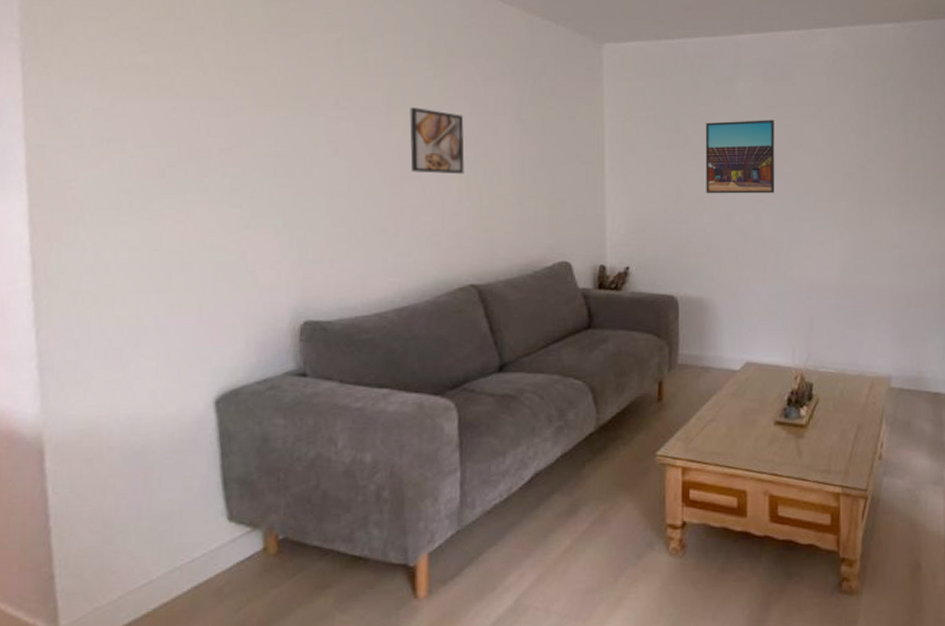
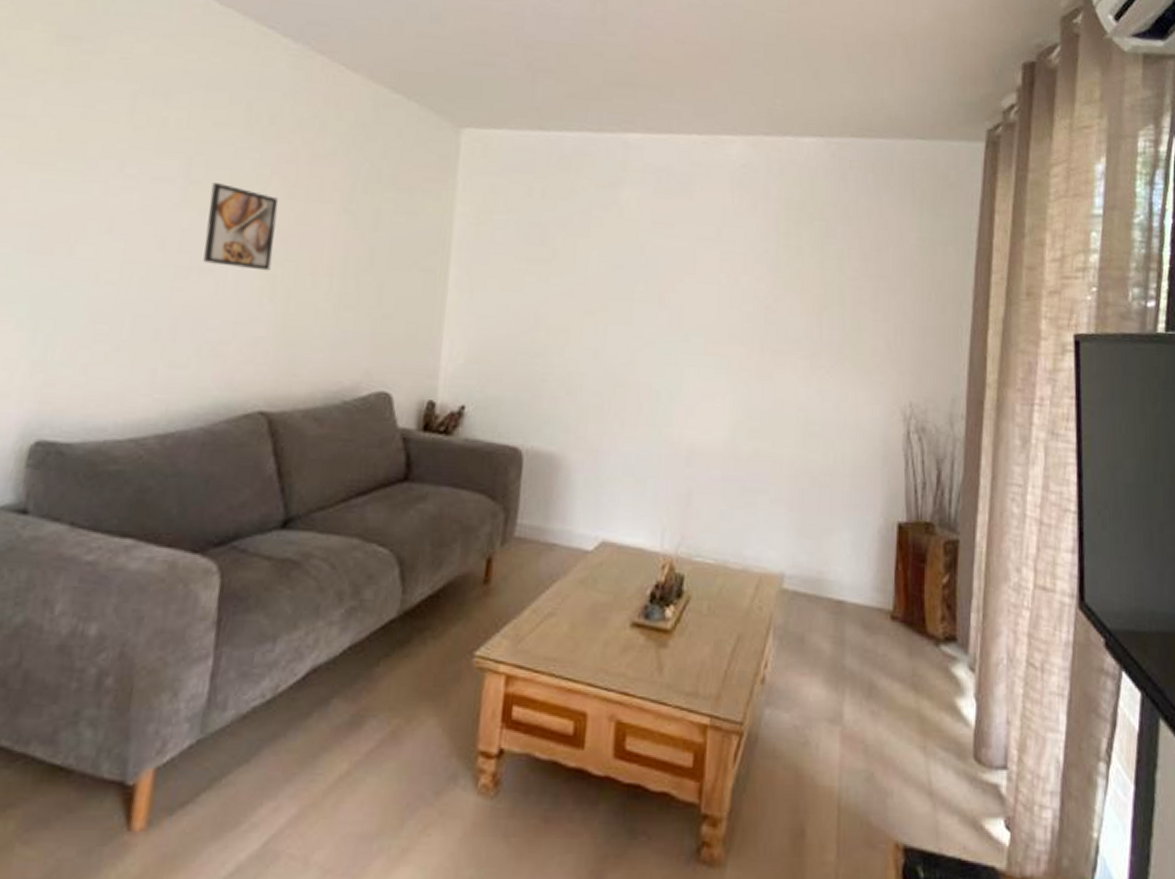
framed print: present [705,120,775,194] -> none [571,235,663,330]

